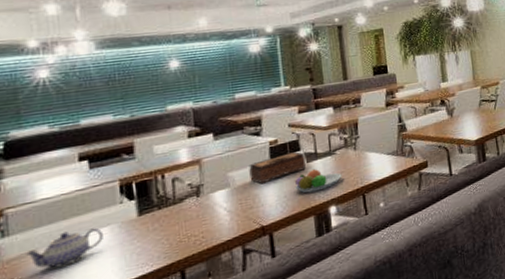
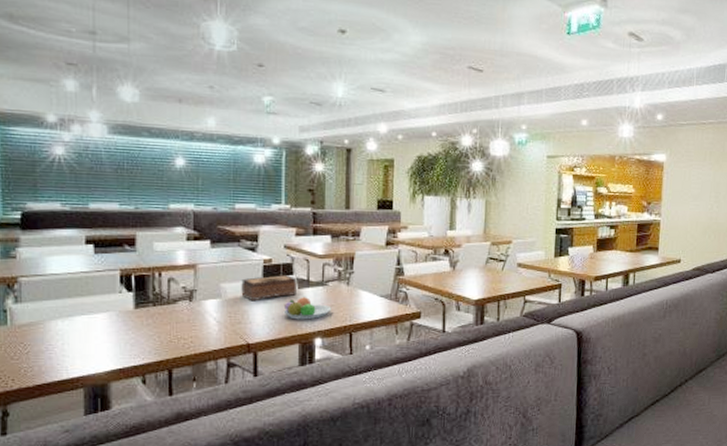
teapot: present [24,228,103,269] -> none [34,309,102,342]

